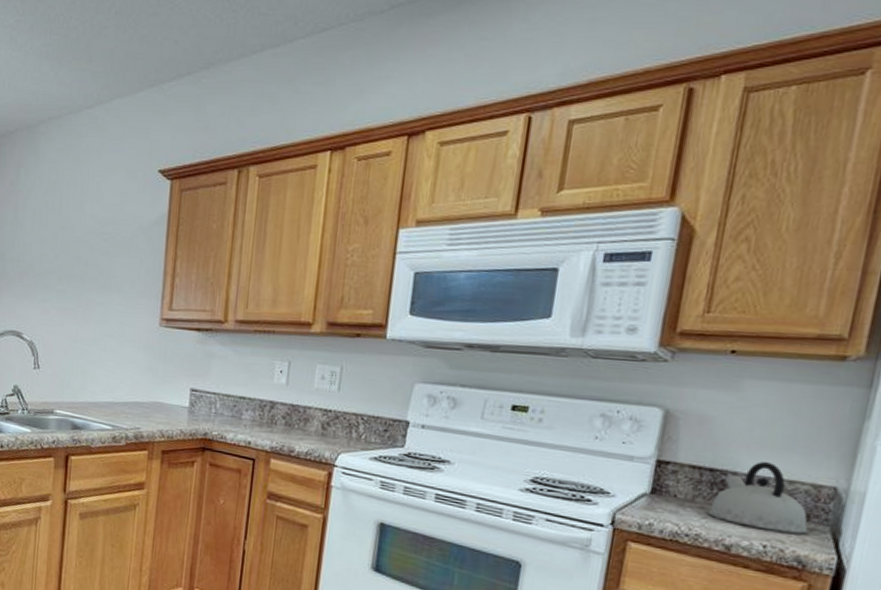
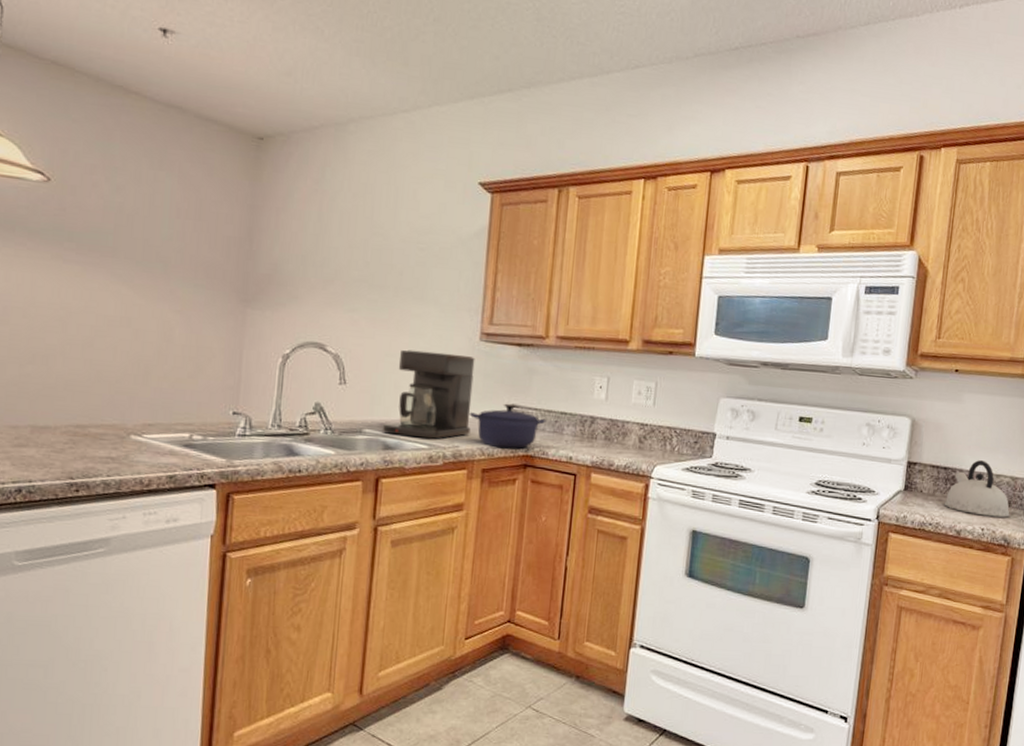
coffee maker: none [70,336,155,421] -> present [382,349,475,439]
cooking pot: none [150,387,225,432] -> present [469,403,546,449]

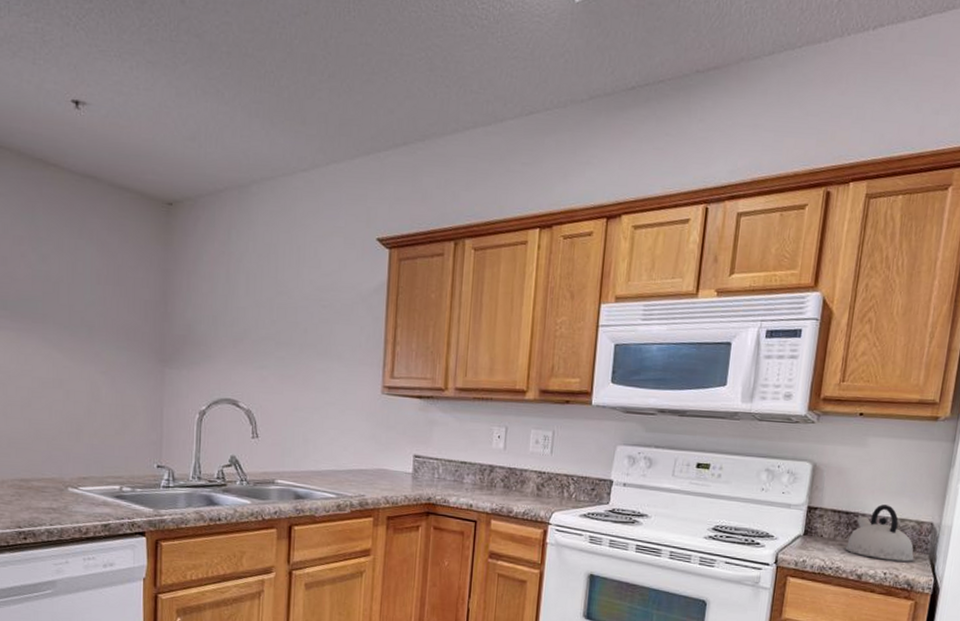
coffee maker: present [382,349,475,439] -> none [293,404,378,489]
cooking pot: present [469,403,546,449] -> none [373,453,447,497]

